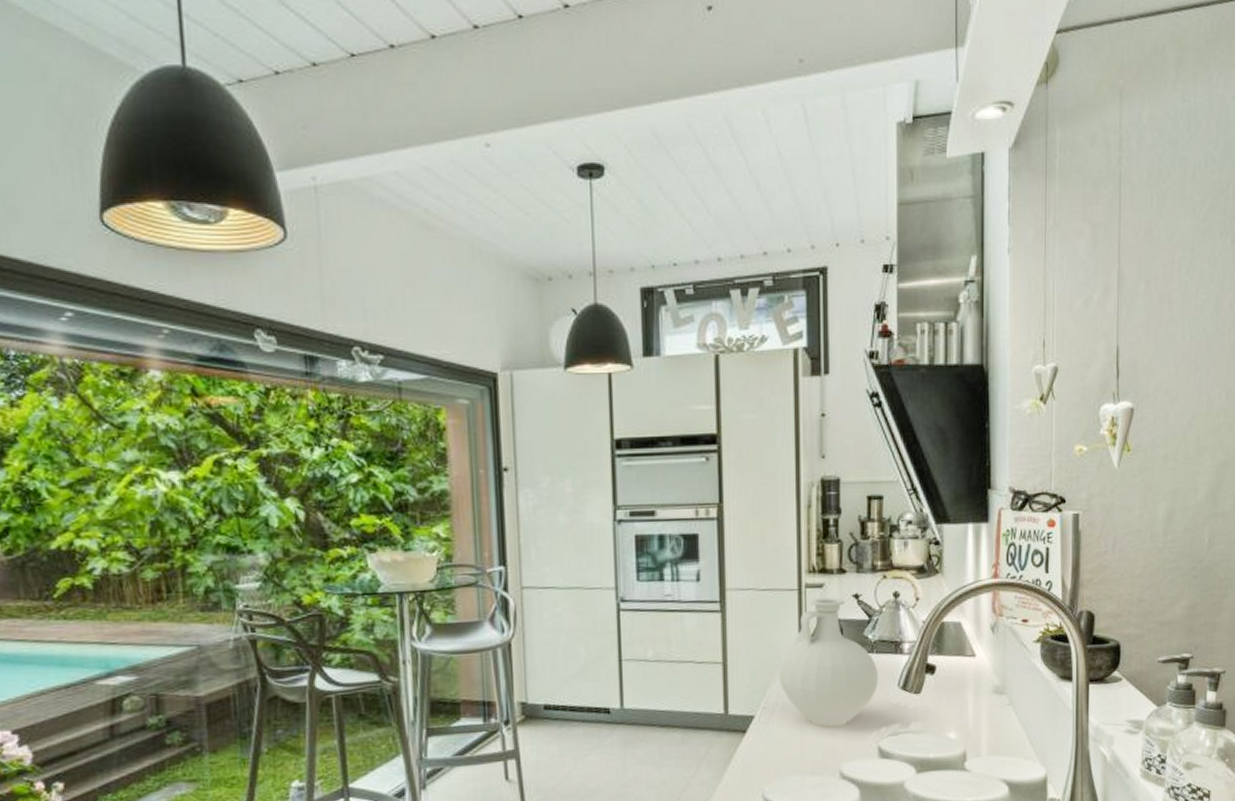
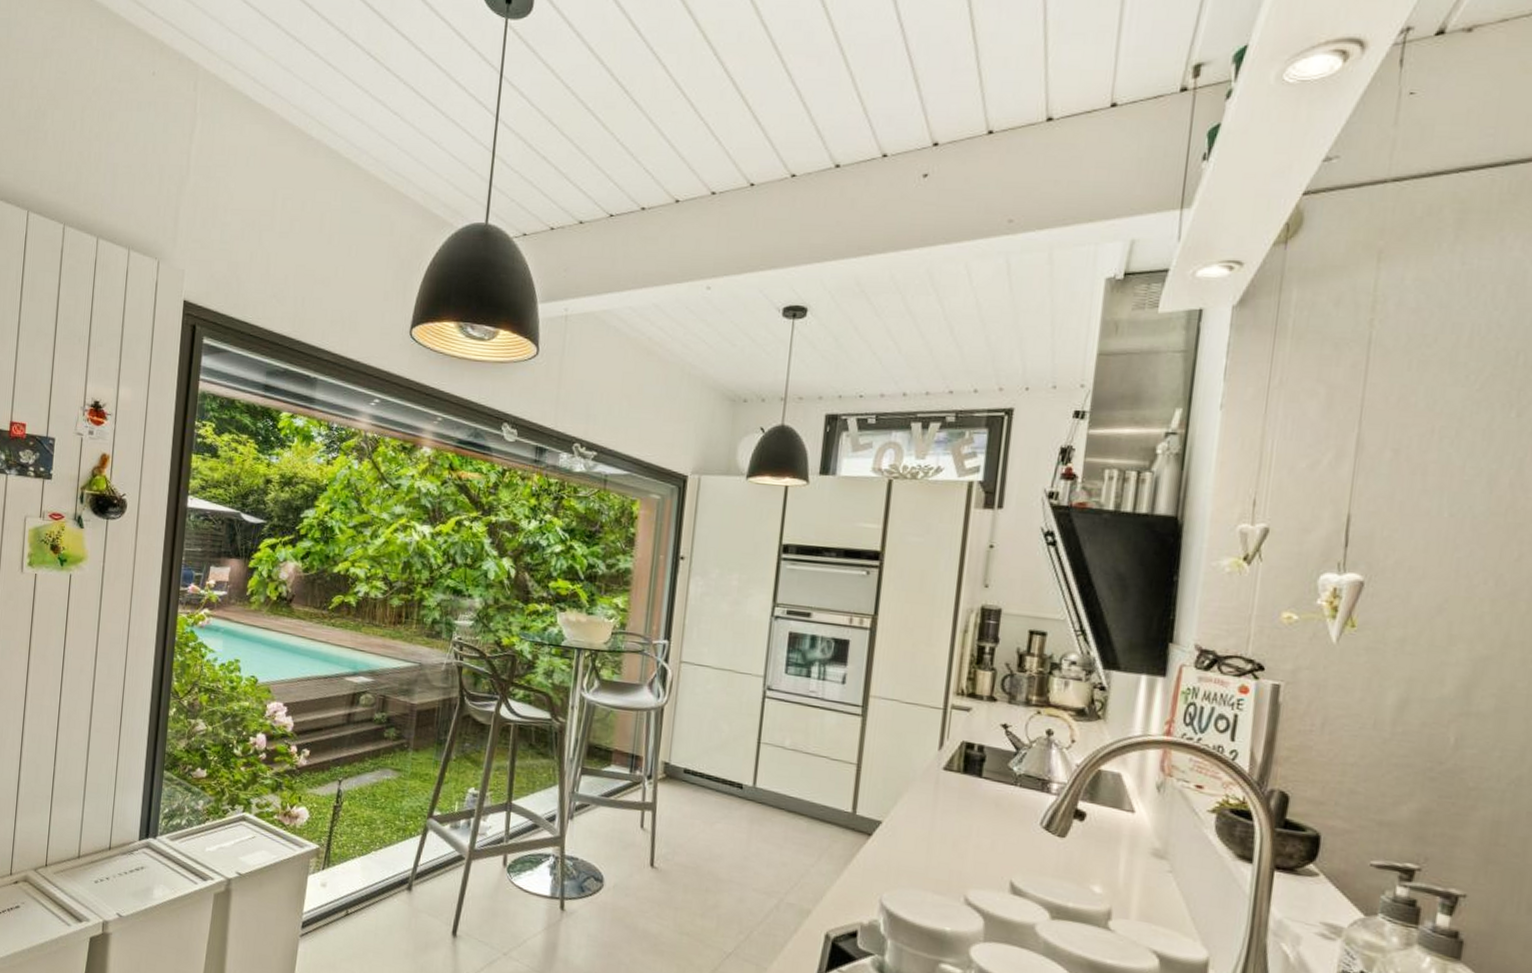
ceramic jug: present [779,597,879,729] -> none [912,720,1020,853]

